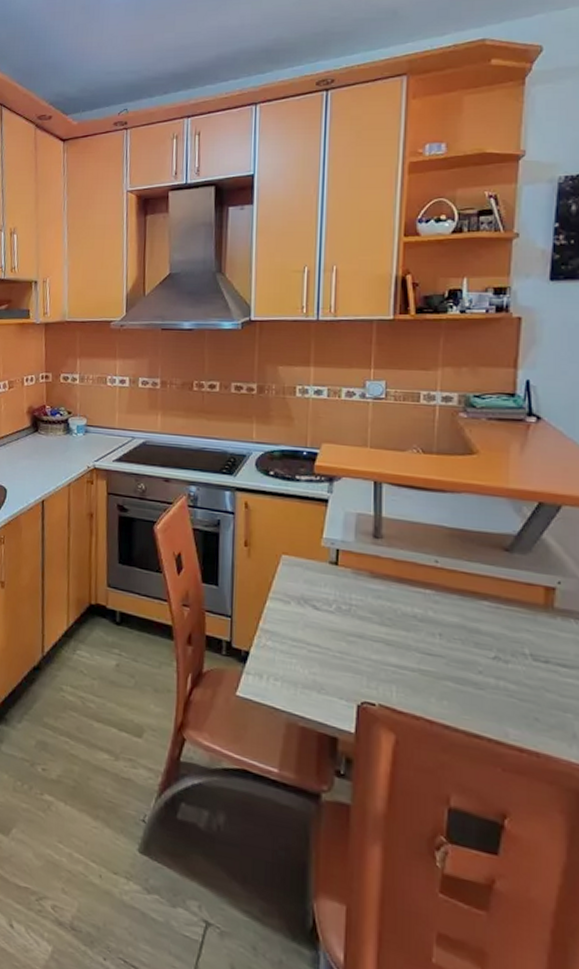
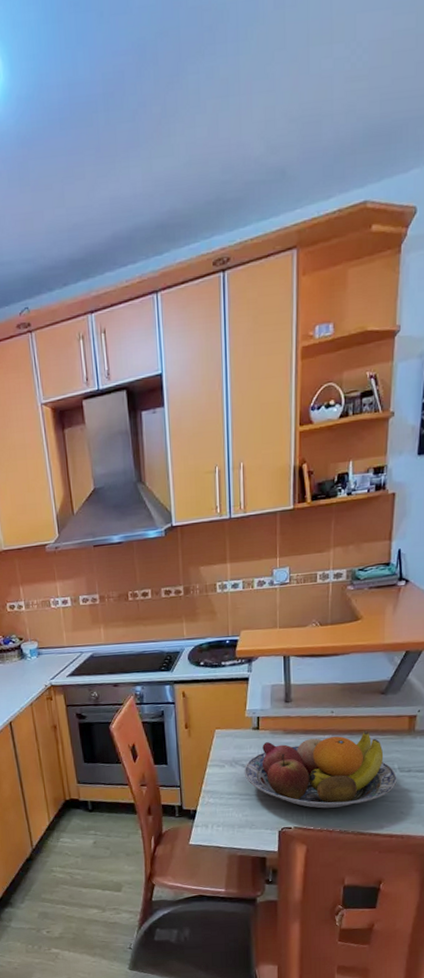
fruit bowl: none [314,583,528,692] -> present [244,731,397,809]

